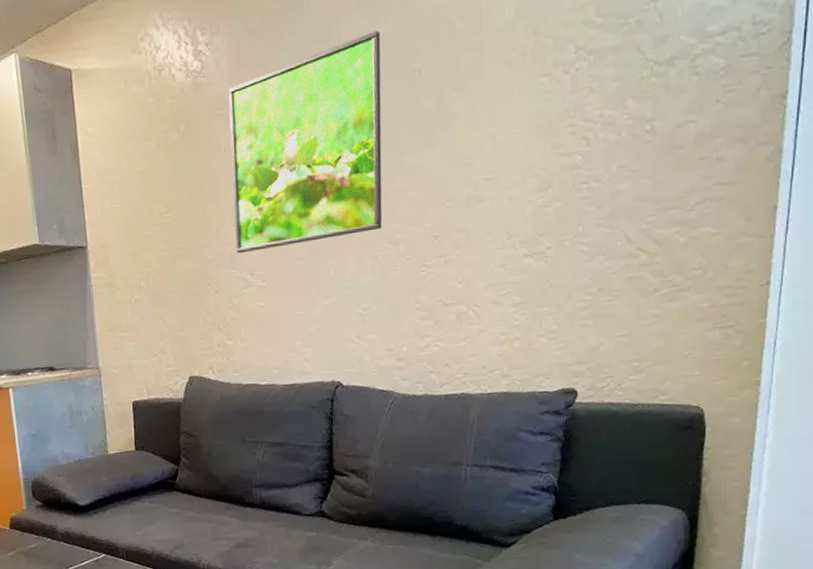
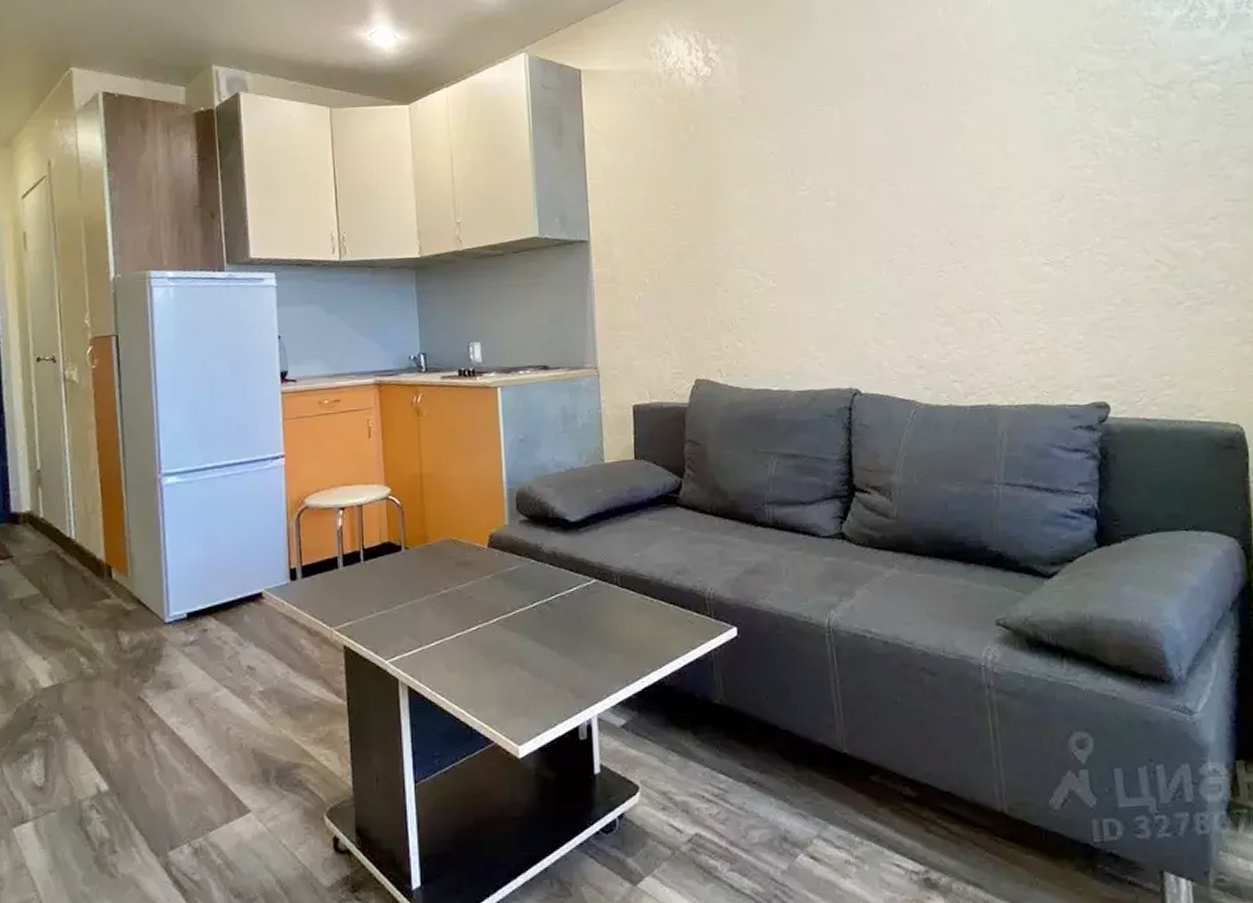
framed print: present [228,30,382,254] -> none [738,46,897,253]

